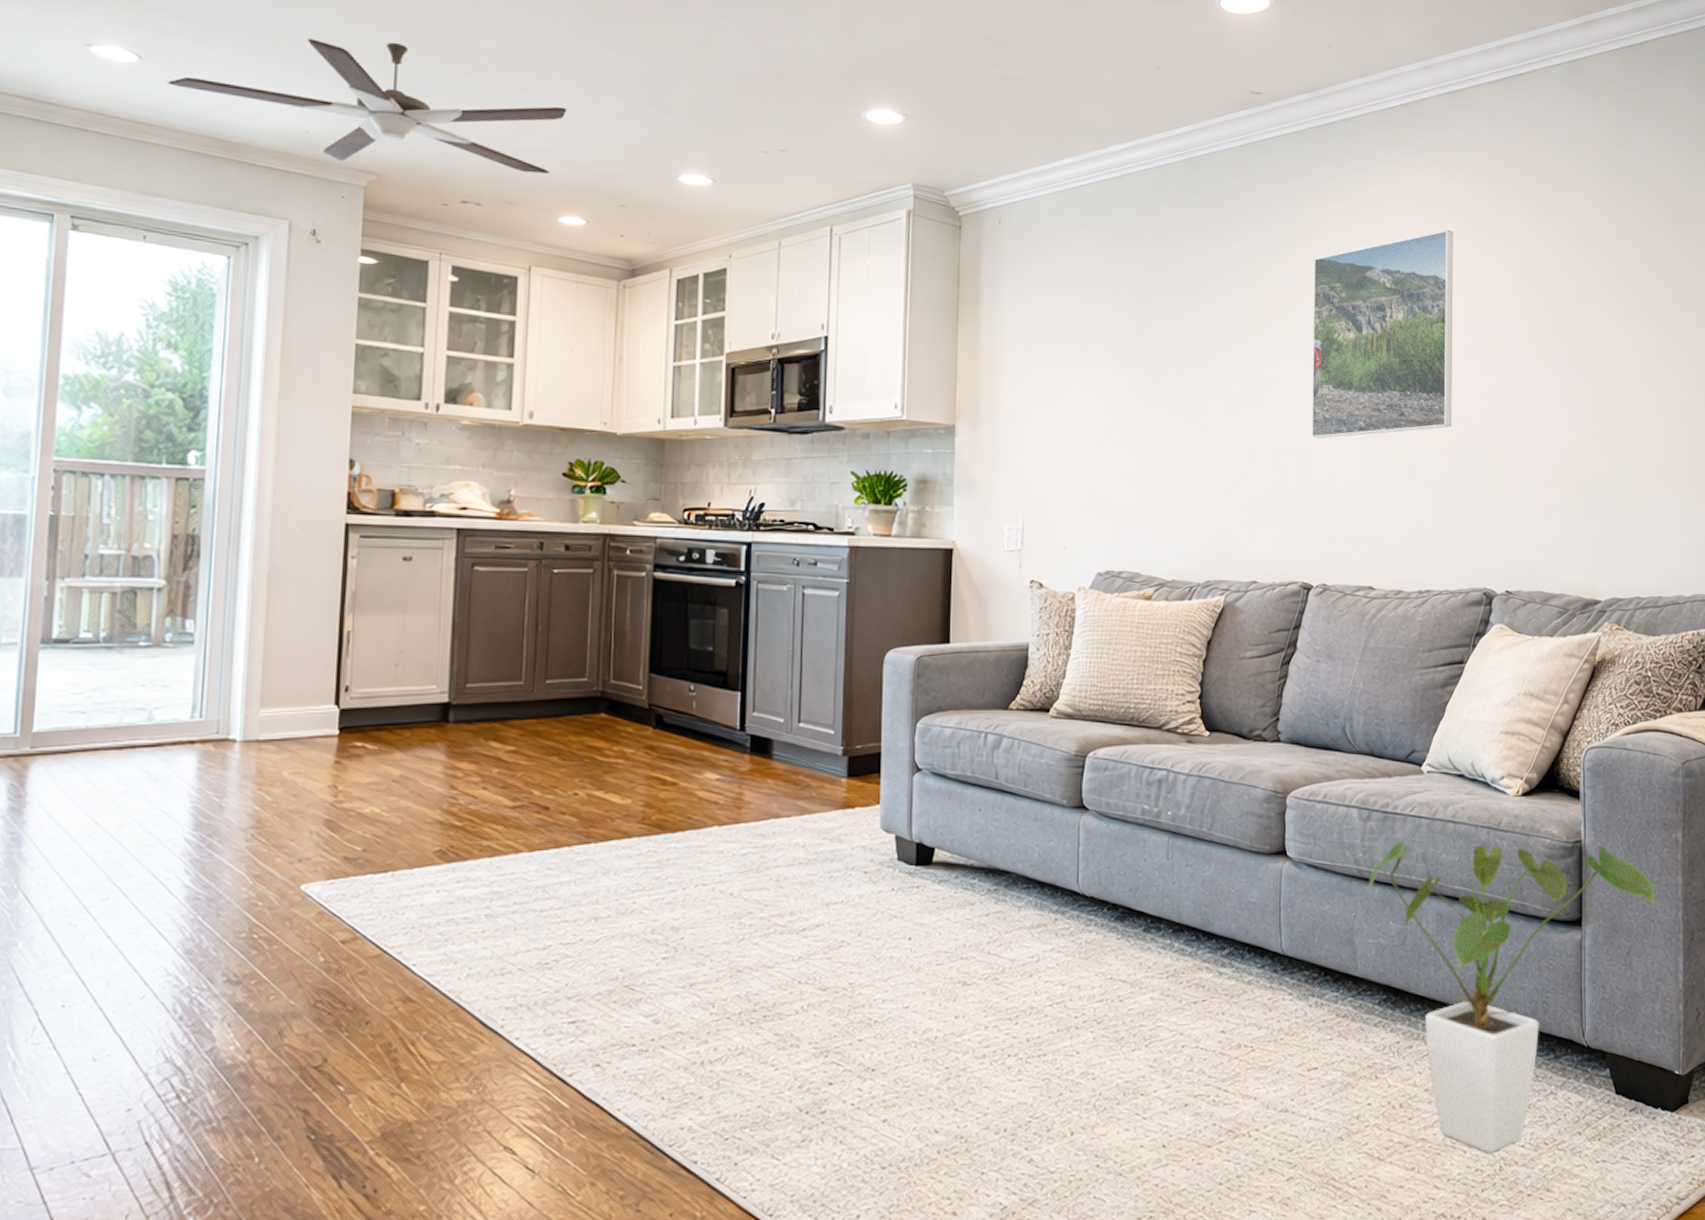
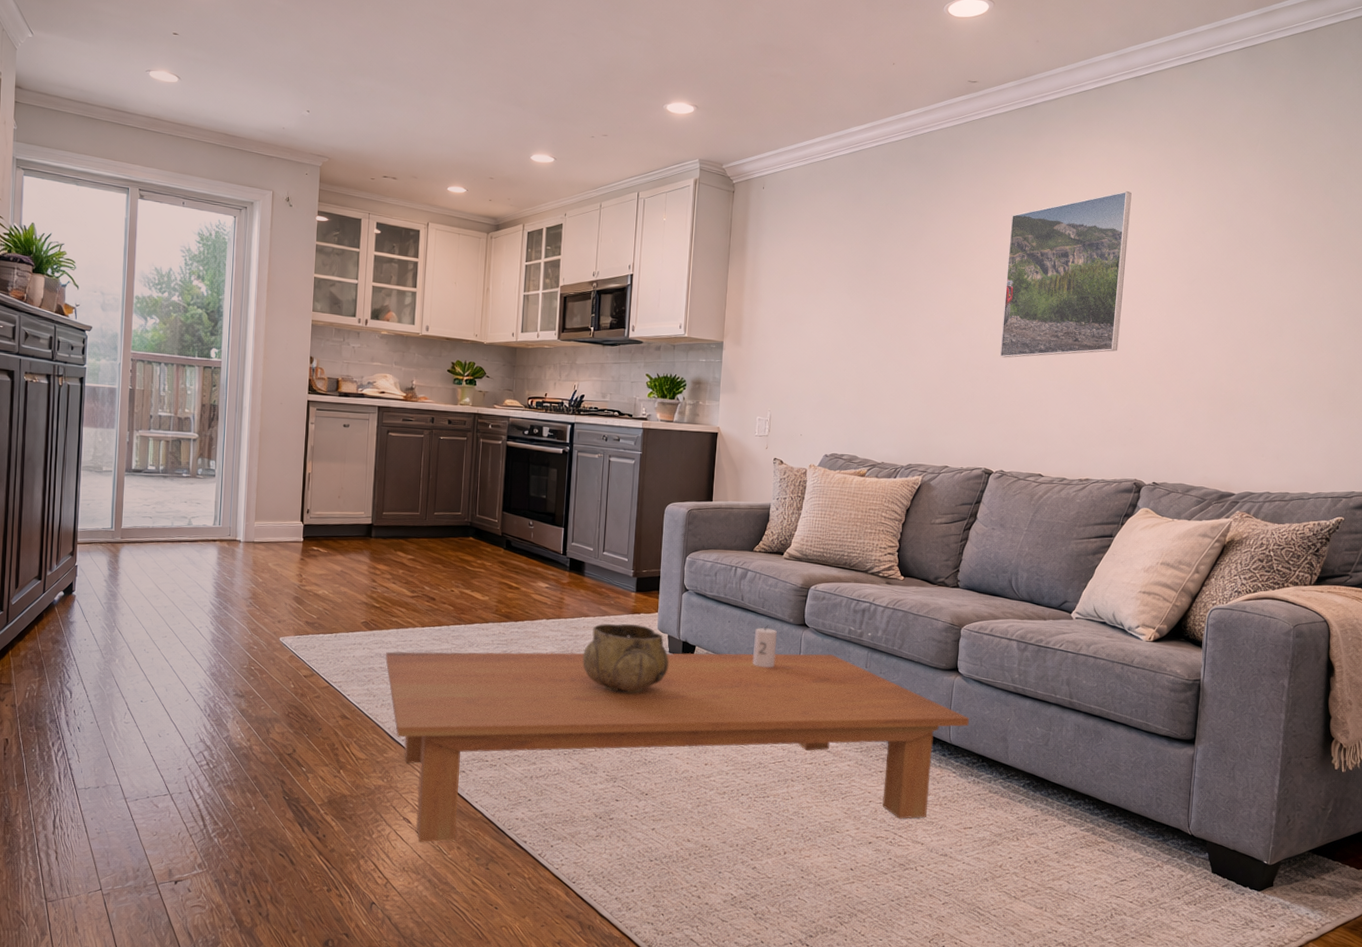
ceiling fan: present [168,38,567,174] -> none [197,61,455,156]
coffee table: none [471,844,1305,1182] -> present [385,651,969,843]
decorative bowl: none [773,823,898,926] -> present [582,623,669,694]
candle: none [1015,810,1046,871] -> present [753,624,777,668]
house plant: present [1366,842,1655,1153] -> none [1020,669,1260,904]

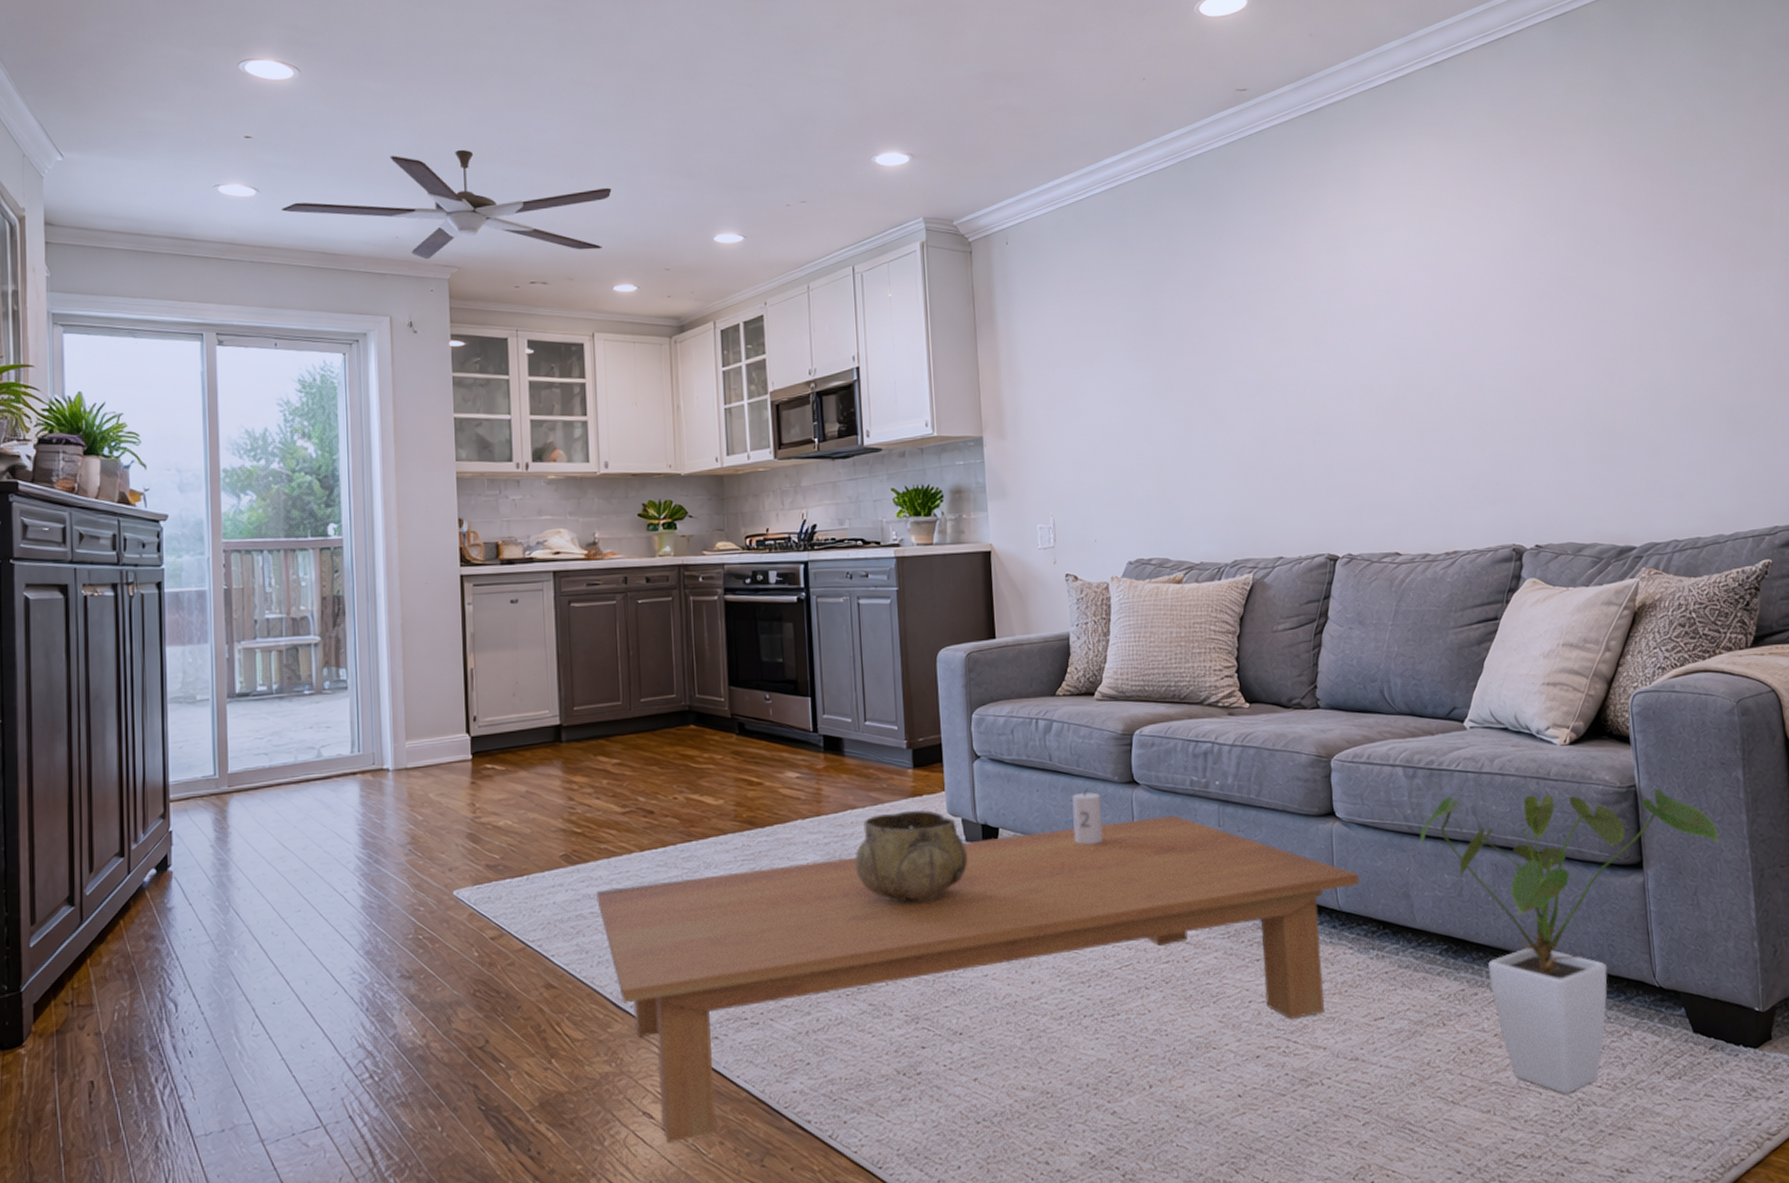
ceiling fan: none [197,61,455,156] -> present [282,149,612,260]
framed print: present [999,190,1132,358] -> none [1312,197,1466,415]
house plant: none [1020,669,1260,904] -> present [1418,789,1719,1094]

